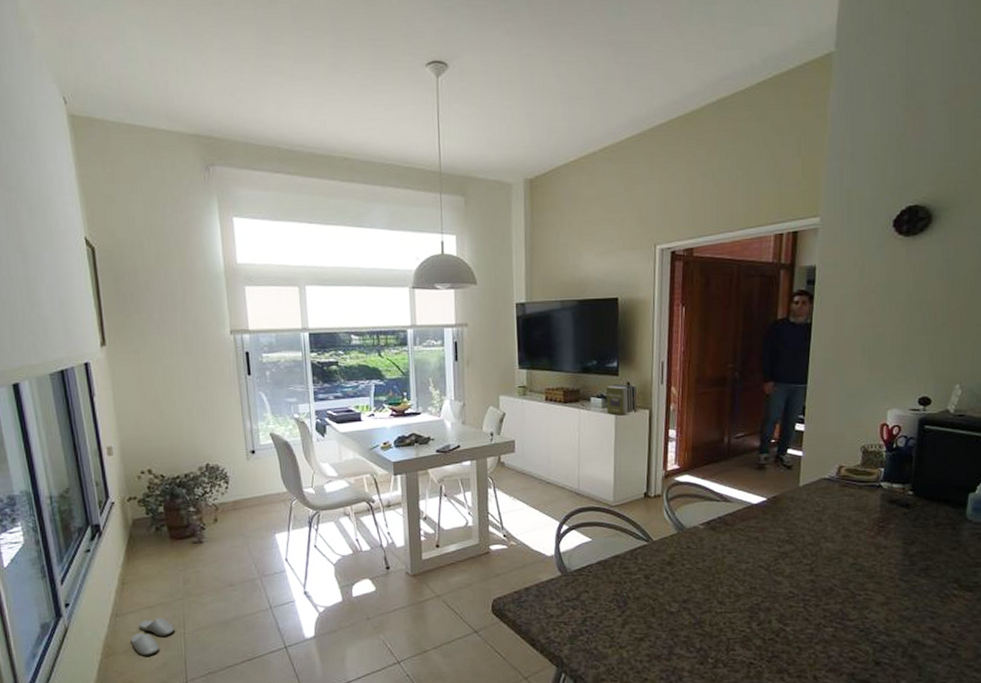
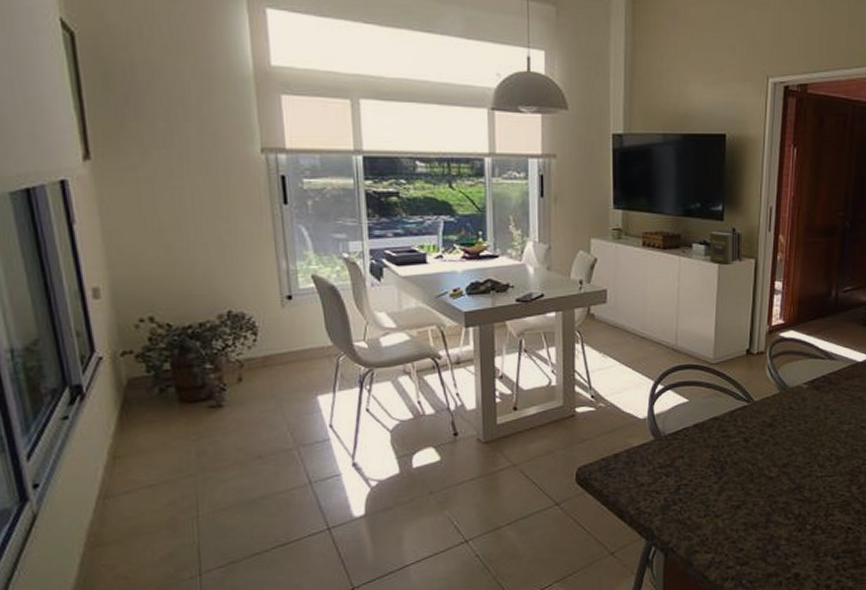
slippers: present [131,617,175,656] -> none [125,498,185,546]

